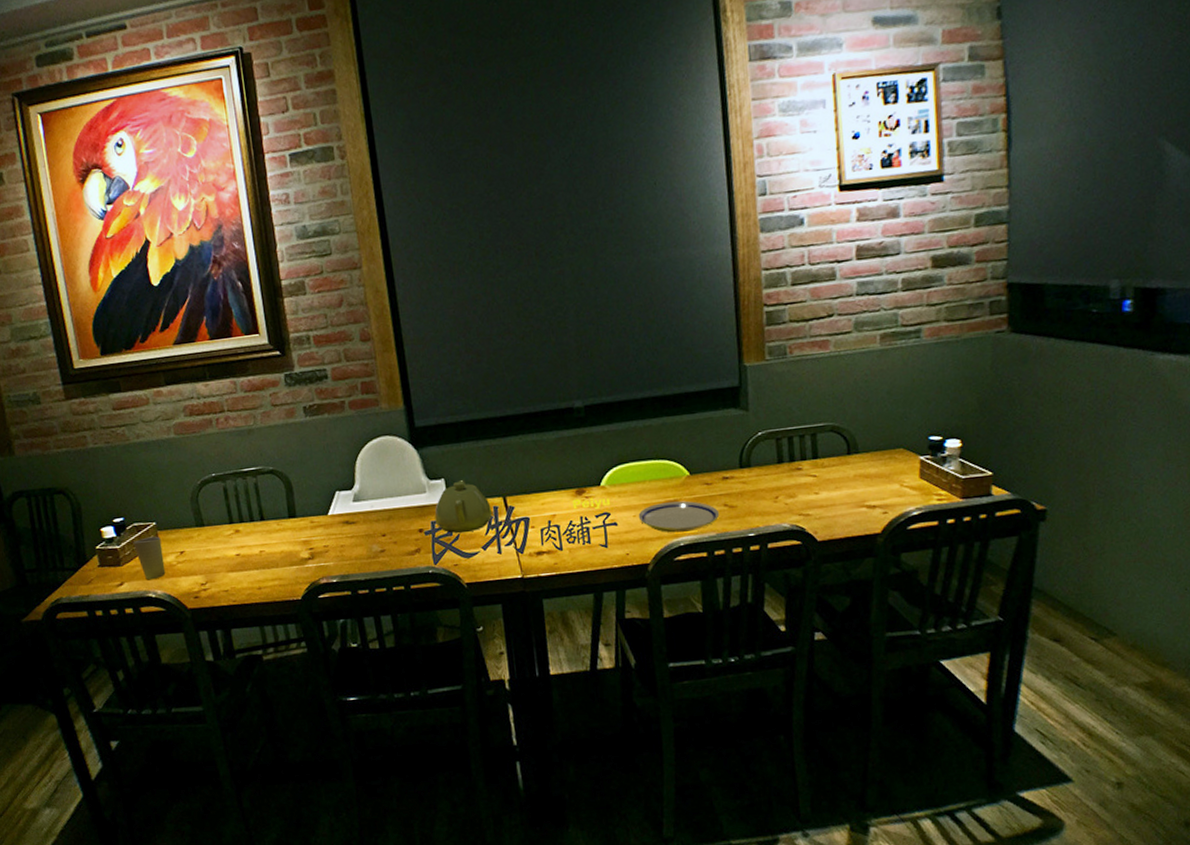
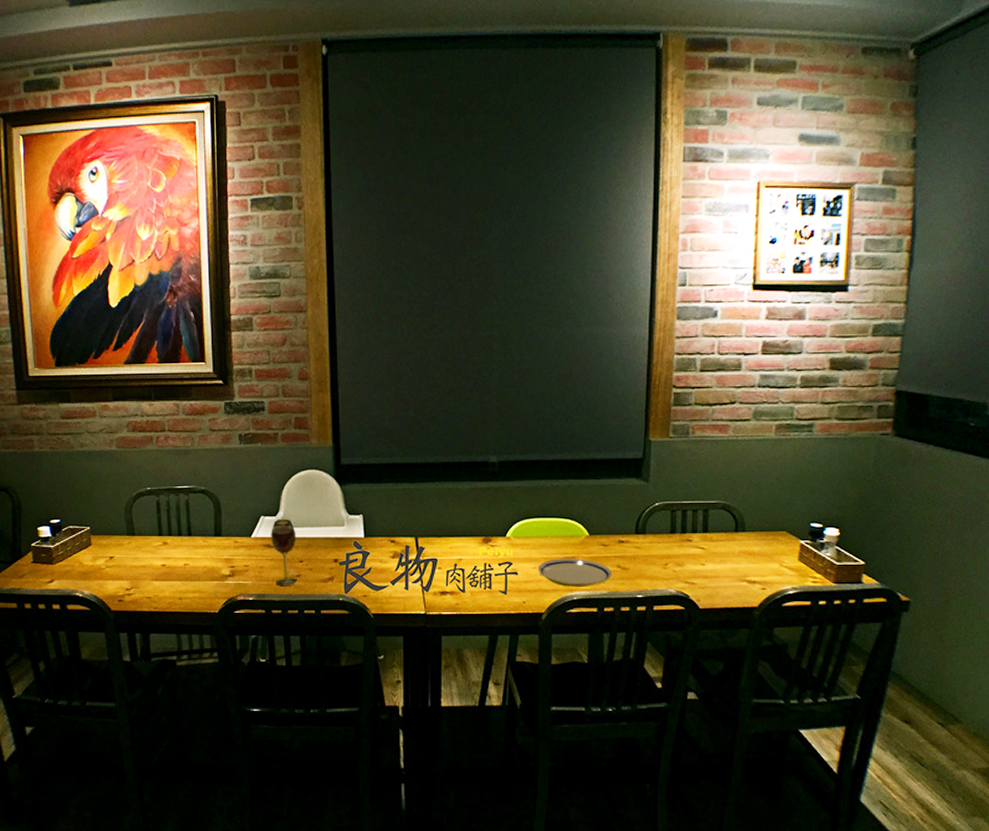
cup: present [133,536,166,580] -> none [66,540,94,580]
wineglass: none [348,491,382,564] -> present [271,519,297,587]
teapot: present [434,479,493,534] -> none [350,517,404,567]

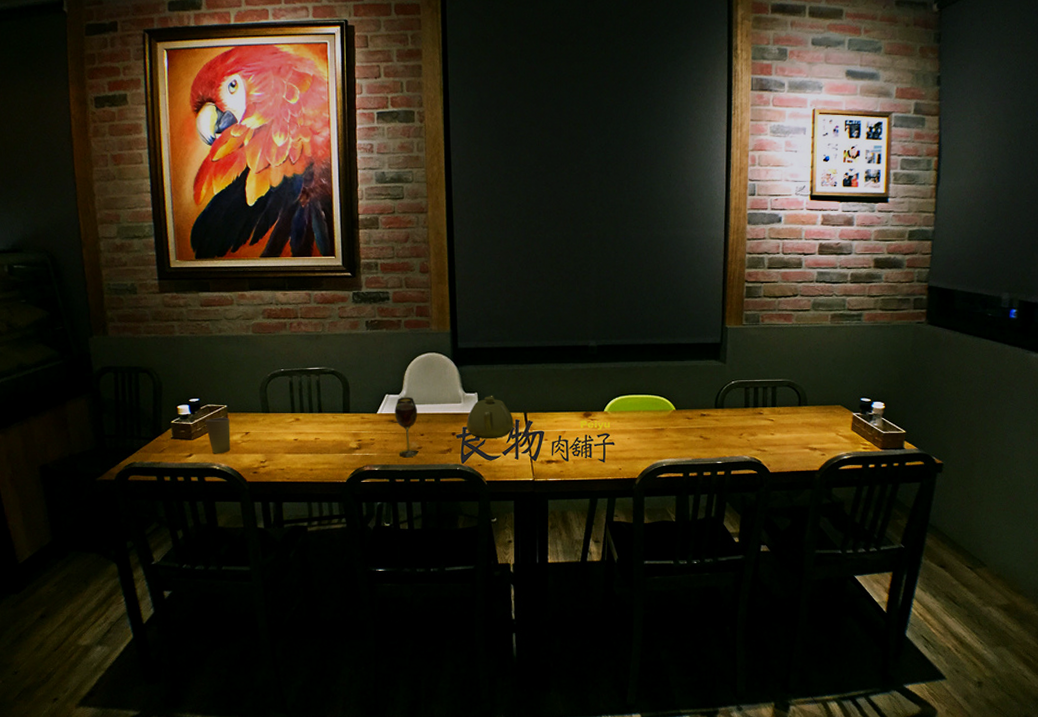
cup: none [66,540,94,580] -> present [205,417,231,454]
teapot: none [350,517,404,567] -> present [466,395,515,439]
plate: present [538,558,613,588] -> none [632,430,696,456]

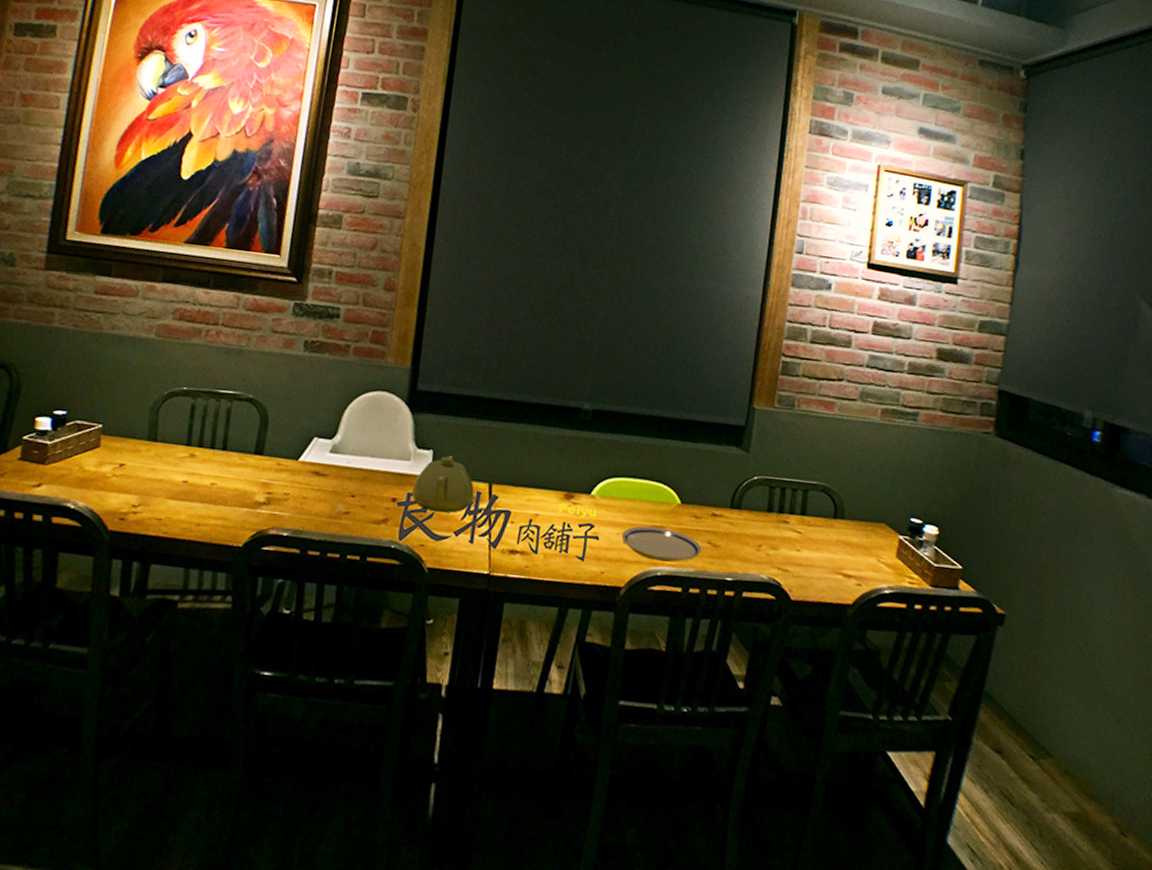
cup: present [205,417,231,454] -> none [67,439,103,489]
wineglass: present [395,397,419,458] -> none [318,443,353,524]
plate: none [632,430,696,456] -> present [621,526,702,563]

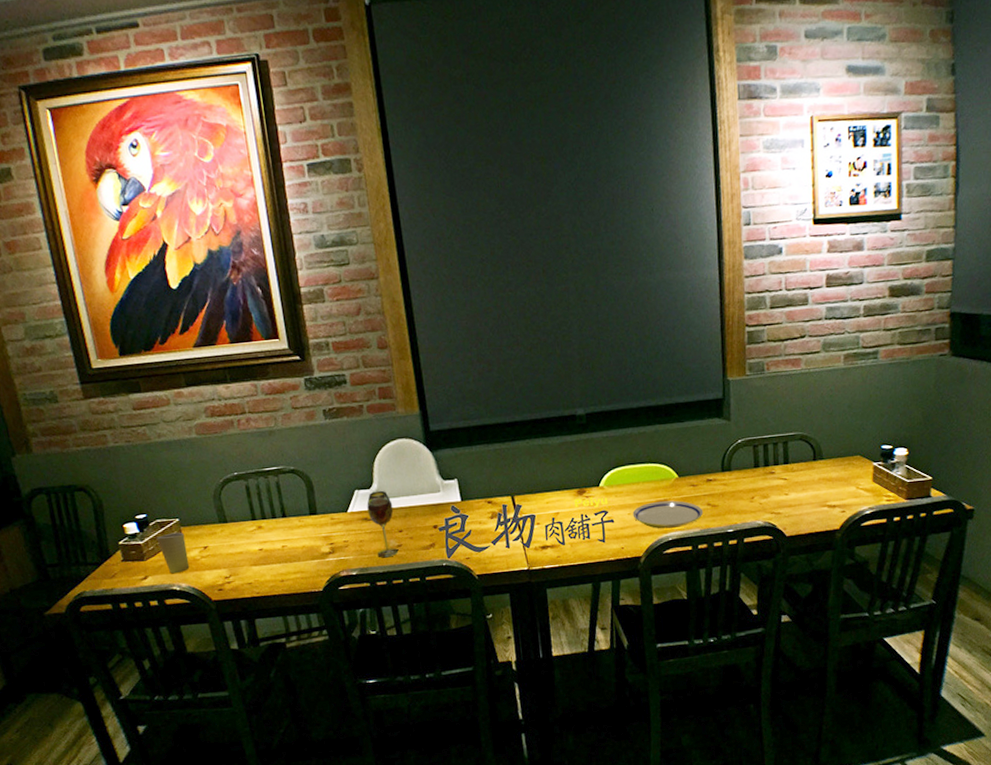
cup: none [67,439,103,489] -> present [156,532,190,574]
wineglass: none [318,443,353,524] -> present [366,490,399,558]
teapot: present [412,455,475,513] -> none [448,479,502,530]

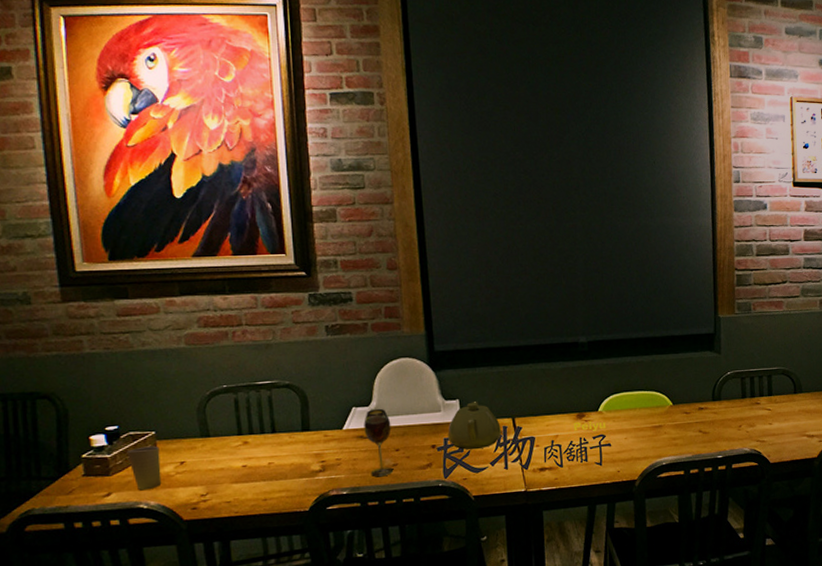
teapot: none [448,479,502,530] -> present [447,400,502,450]
plate: present [632,500,704,529] -> none [629,426,695,454]

